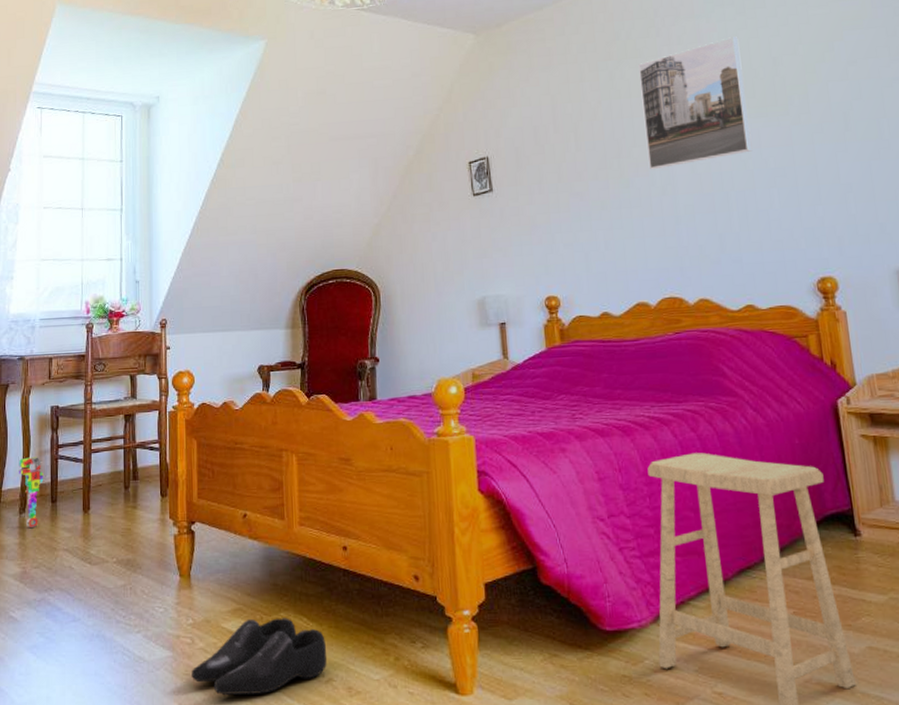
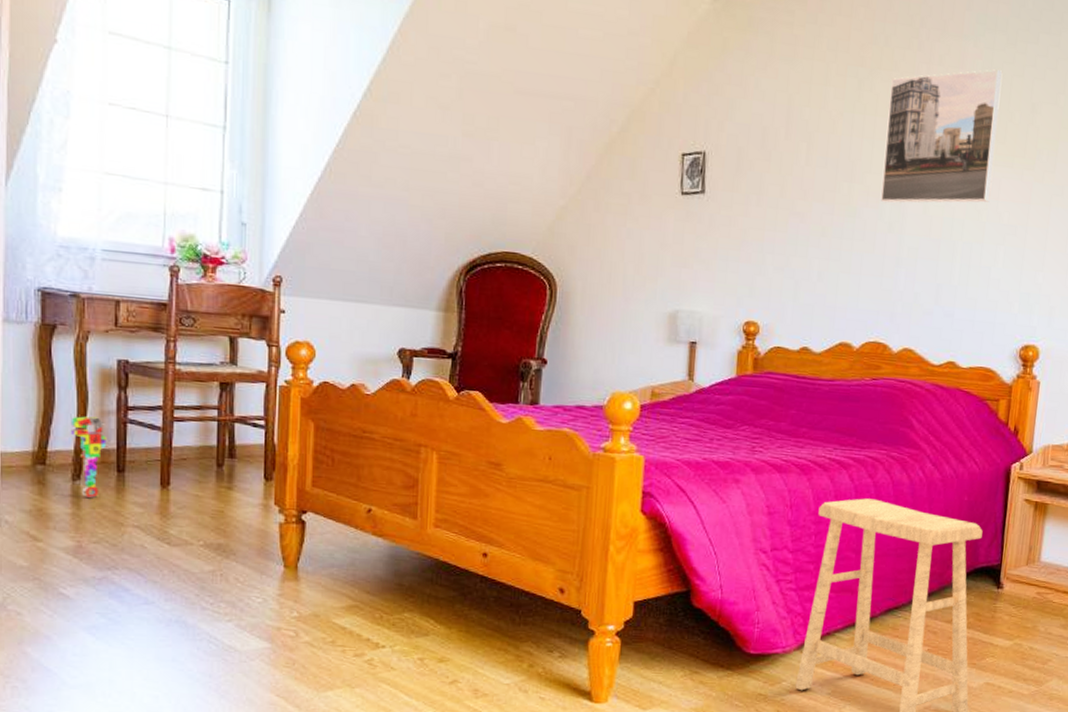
shoe: present [192,618,328,695] -> none [293,616,454,691]

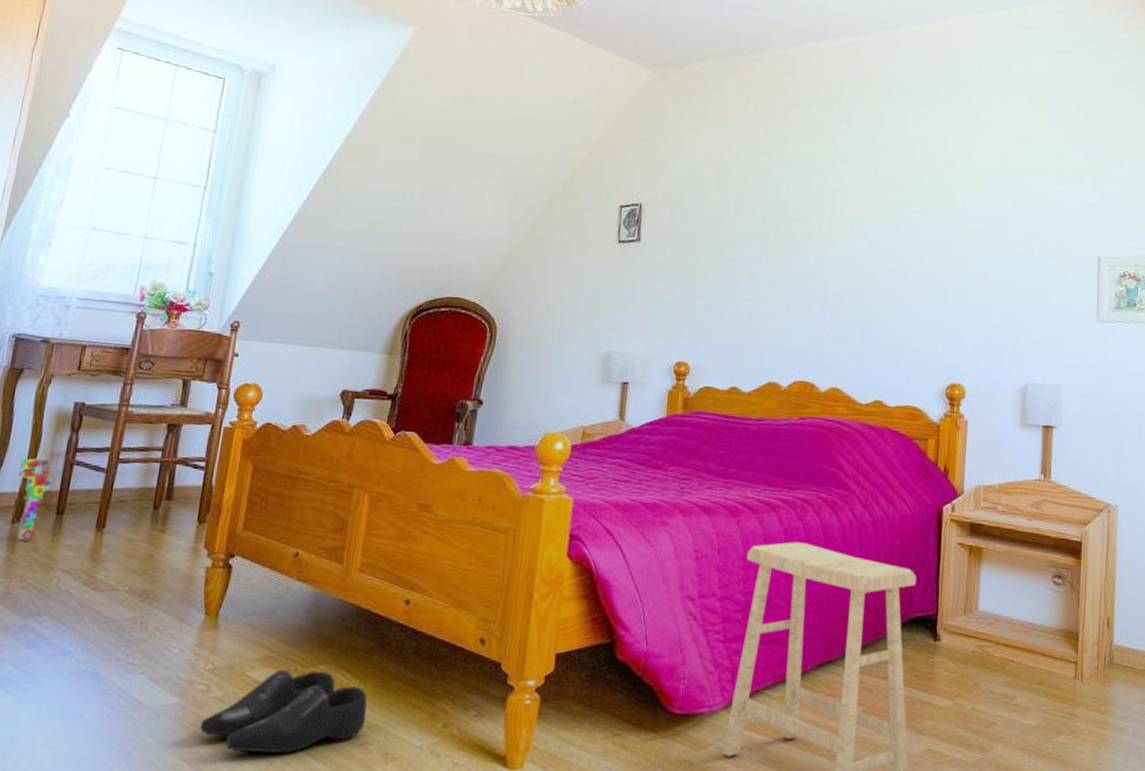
shoe: none [293,616,454,691] -> present [200,669,368,753]
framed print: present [880,68,1003,203] -> none [806,127,918,249]

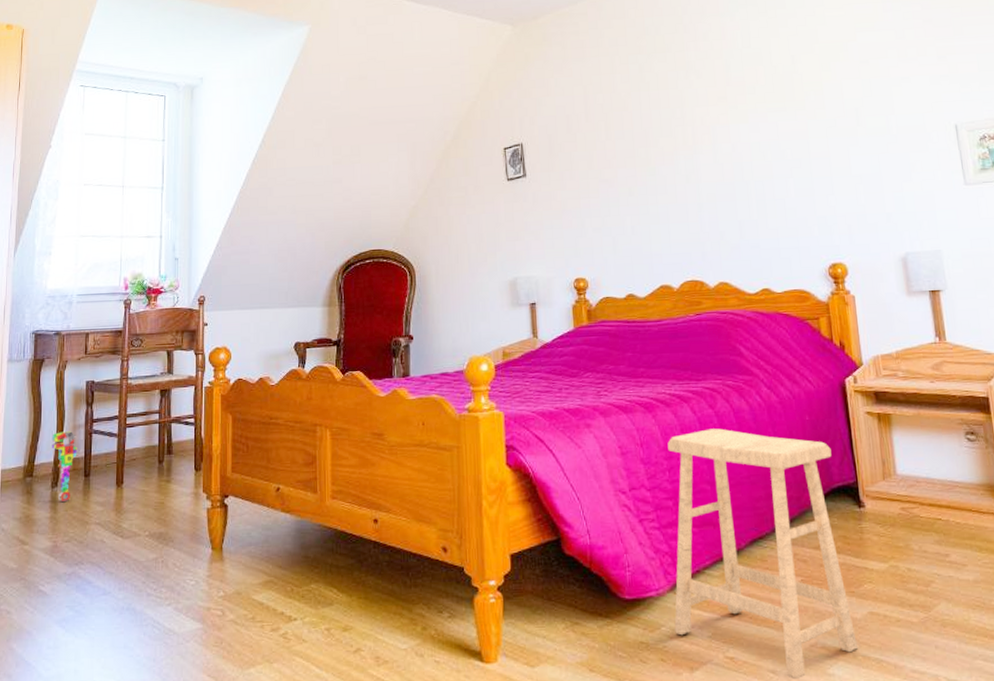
shoe: present [200,669,368,753] -> none [221,589,356,666]

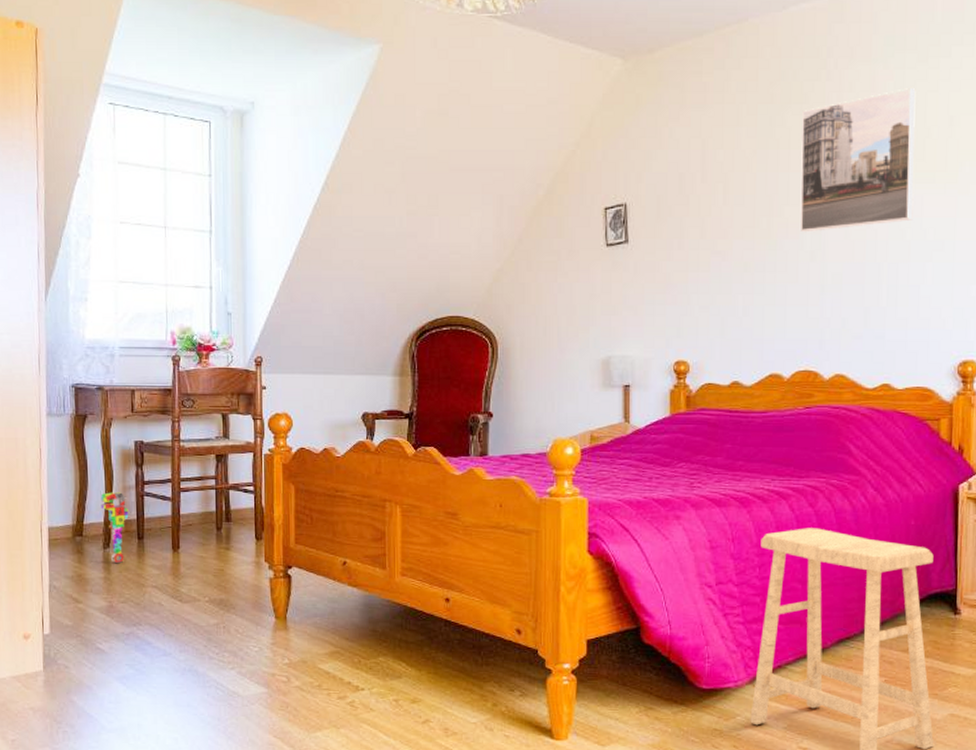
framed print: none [666,34,771,159] -> present [800,87,916,233]

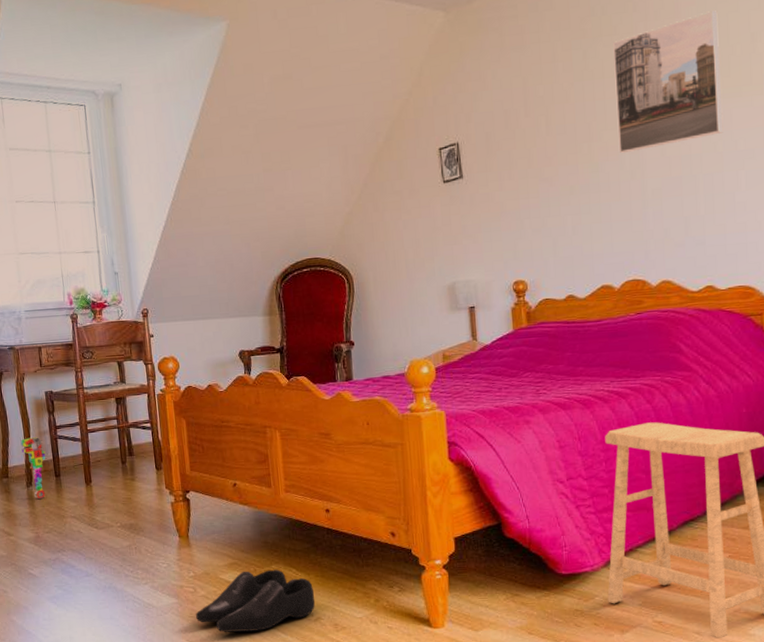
shoe: none [287,661,425,731] -> present [196,569,316,632]

